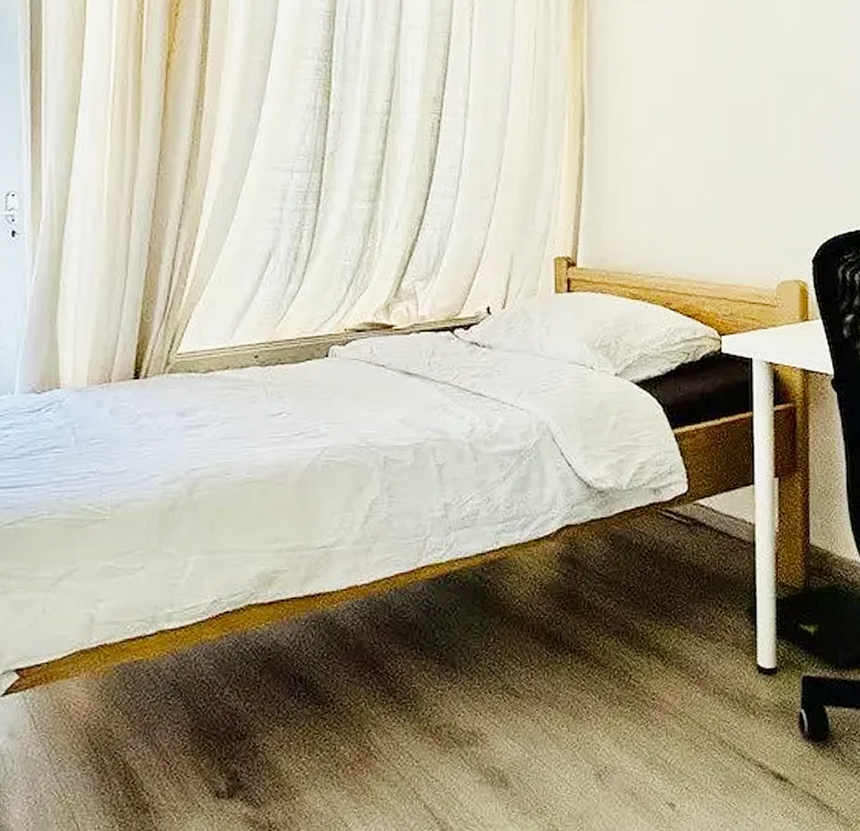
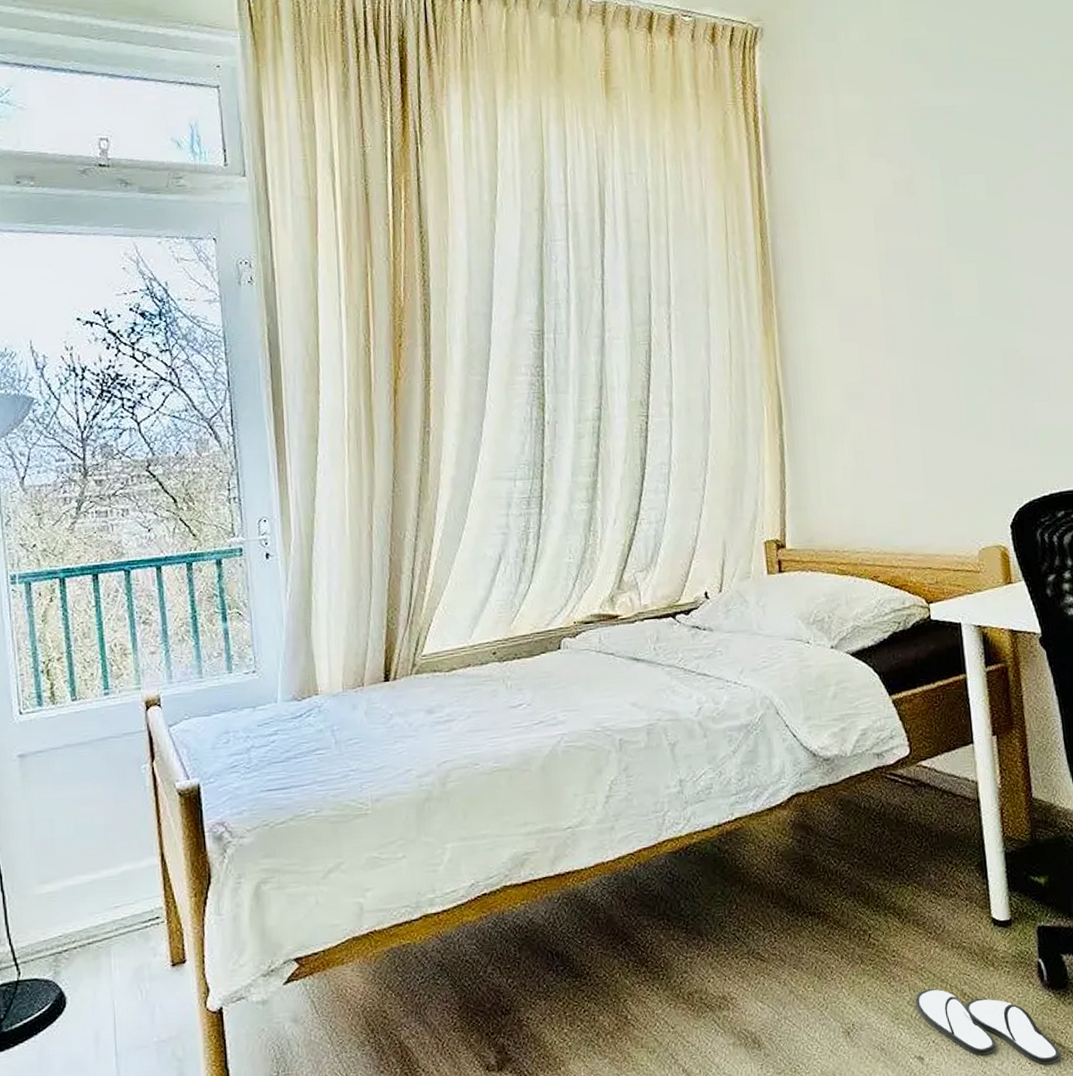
slippers: none [672,735,814,816] -> present [915,989,1061,1064]

